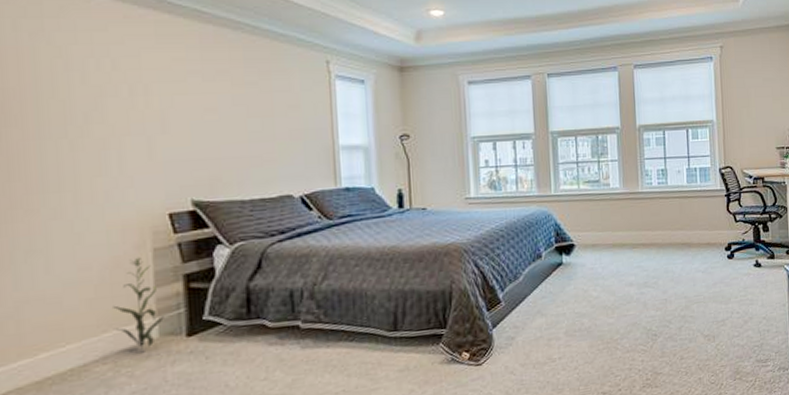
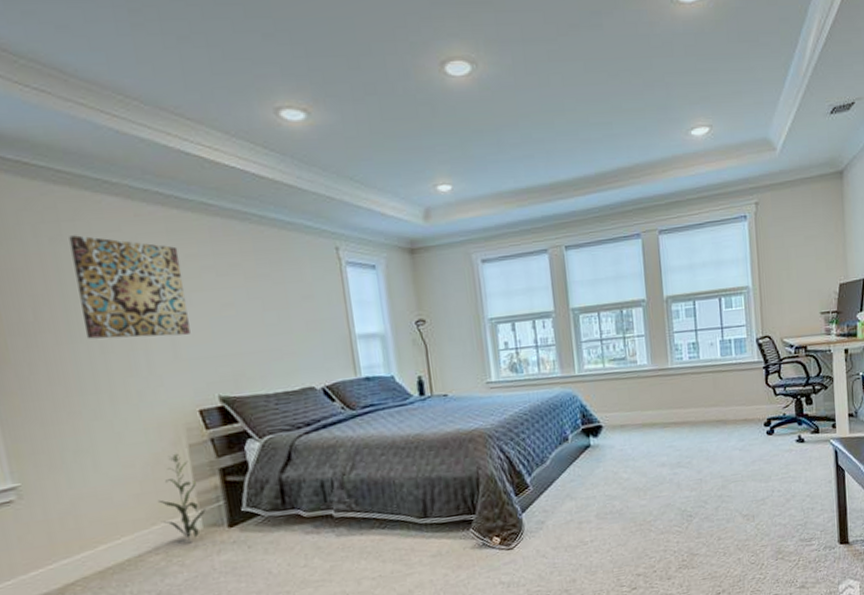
wall art: none [51,32,169,138] -> present [69,235,190,339]

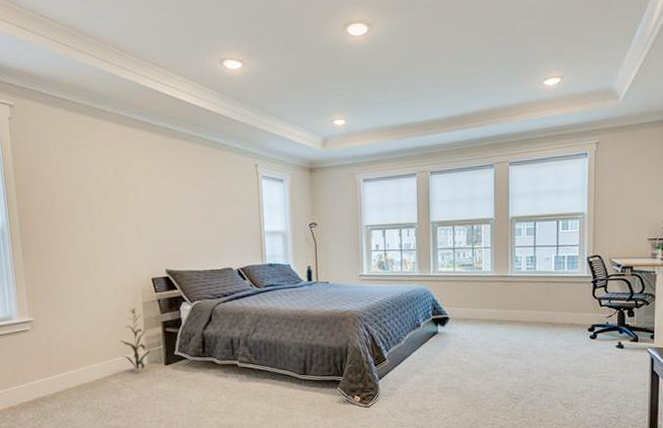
wall art: present [69,235,190,339] -> none [77,148,150,223]

